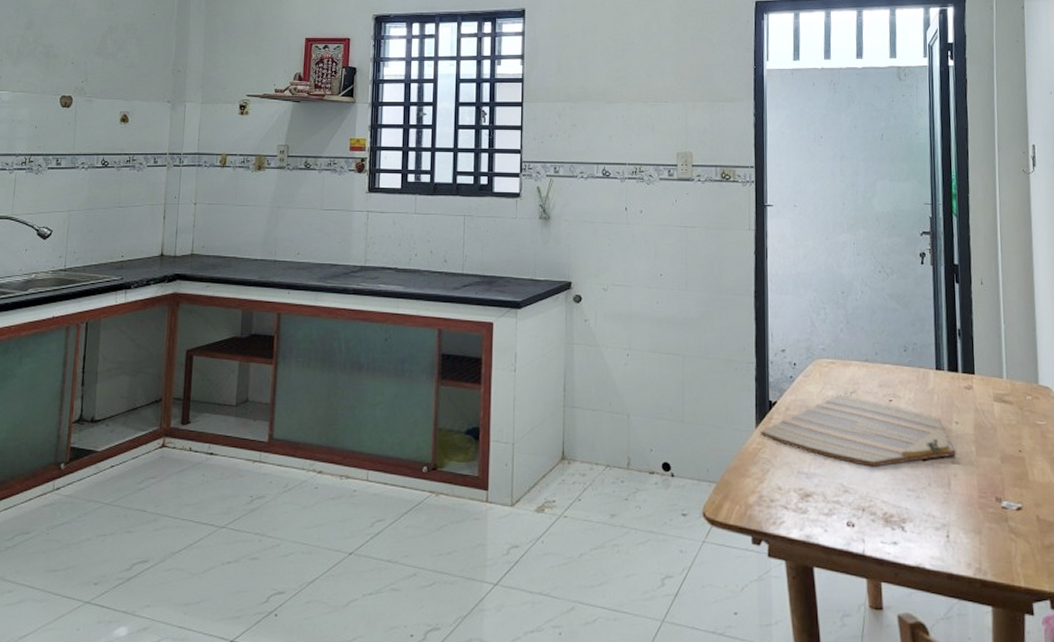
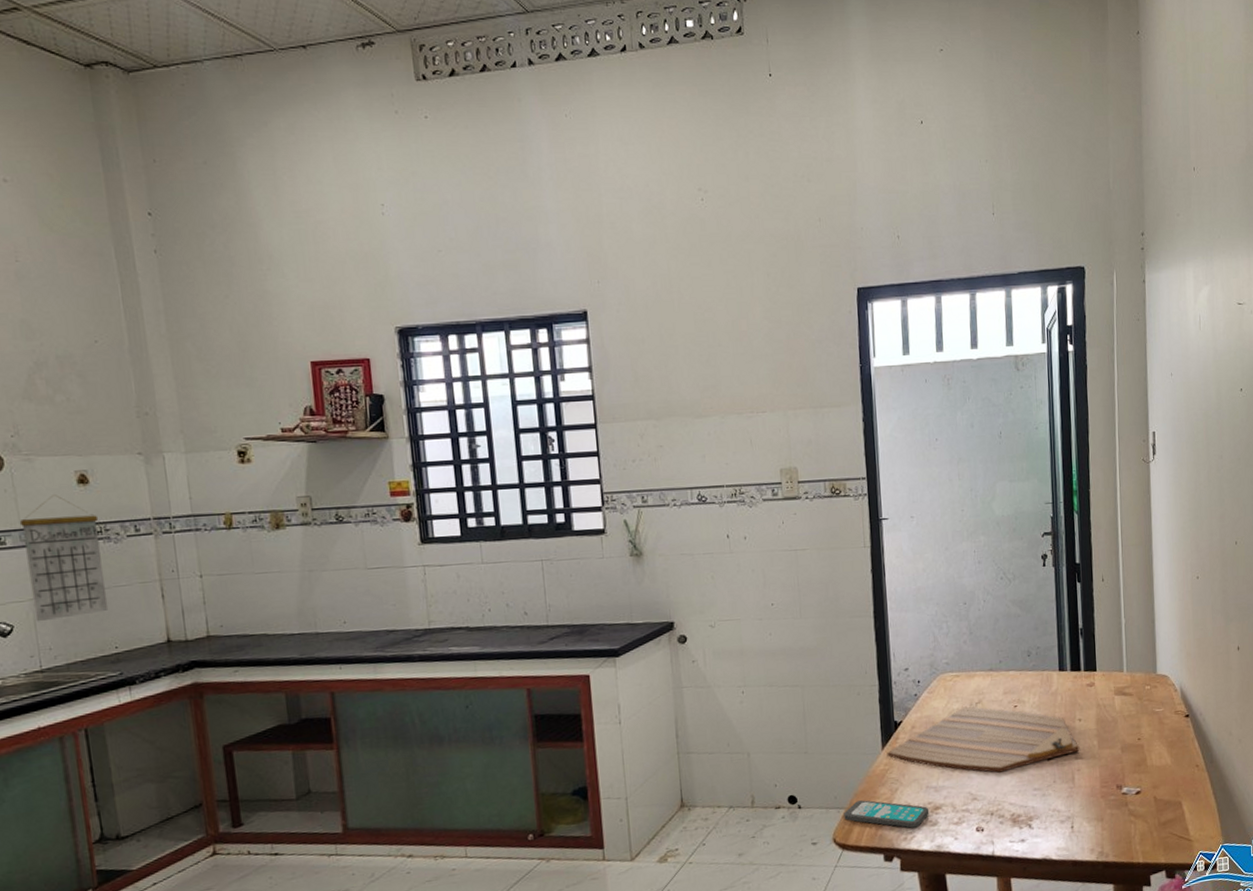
calendar: none [69,129,130,230] -> present [19,495,109,622]
smartphone: none [715,477,800,513] -> present [844,800,929,828]

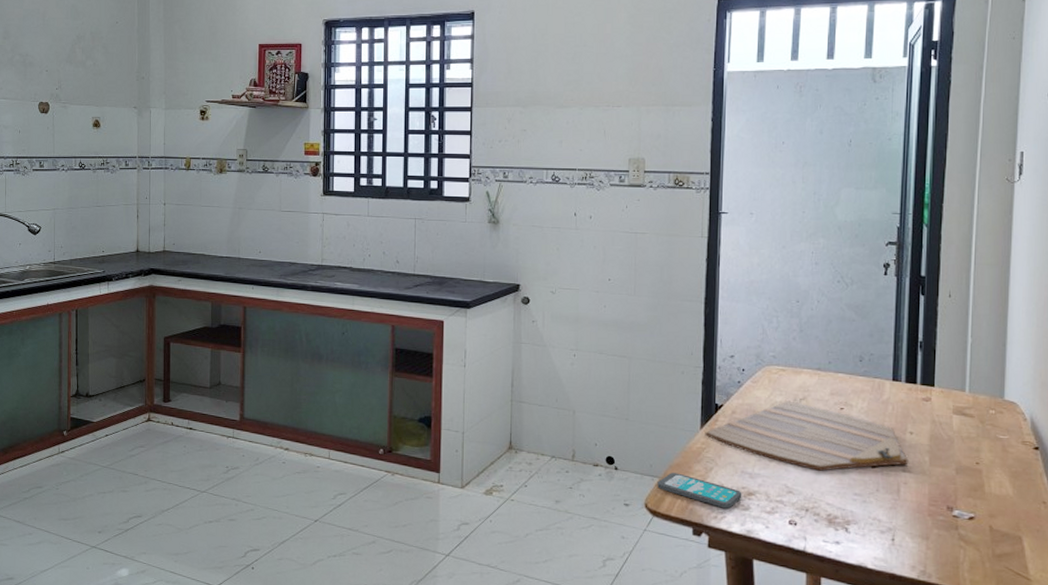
calendar: present [19,495,109,622] -> none [53,134,103,226]

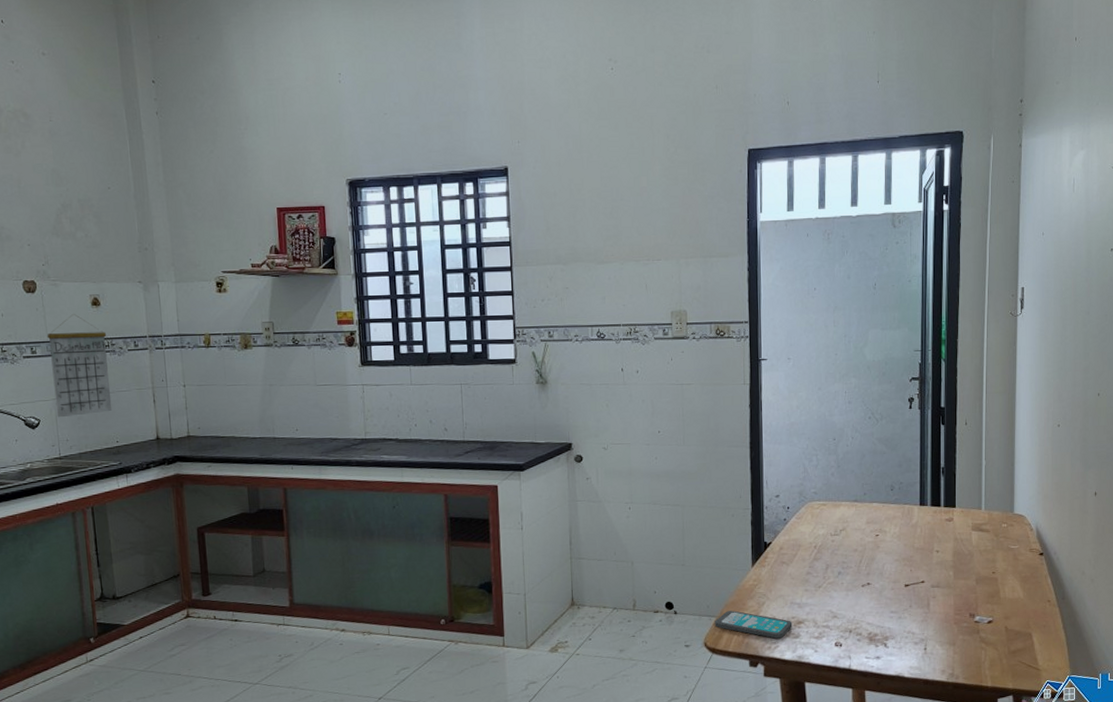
calendar: none [53,134,103,226] -> present [47,314,113,418]
cutting board: present [704,402,909,471] -> none [756,533,936,595]

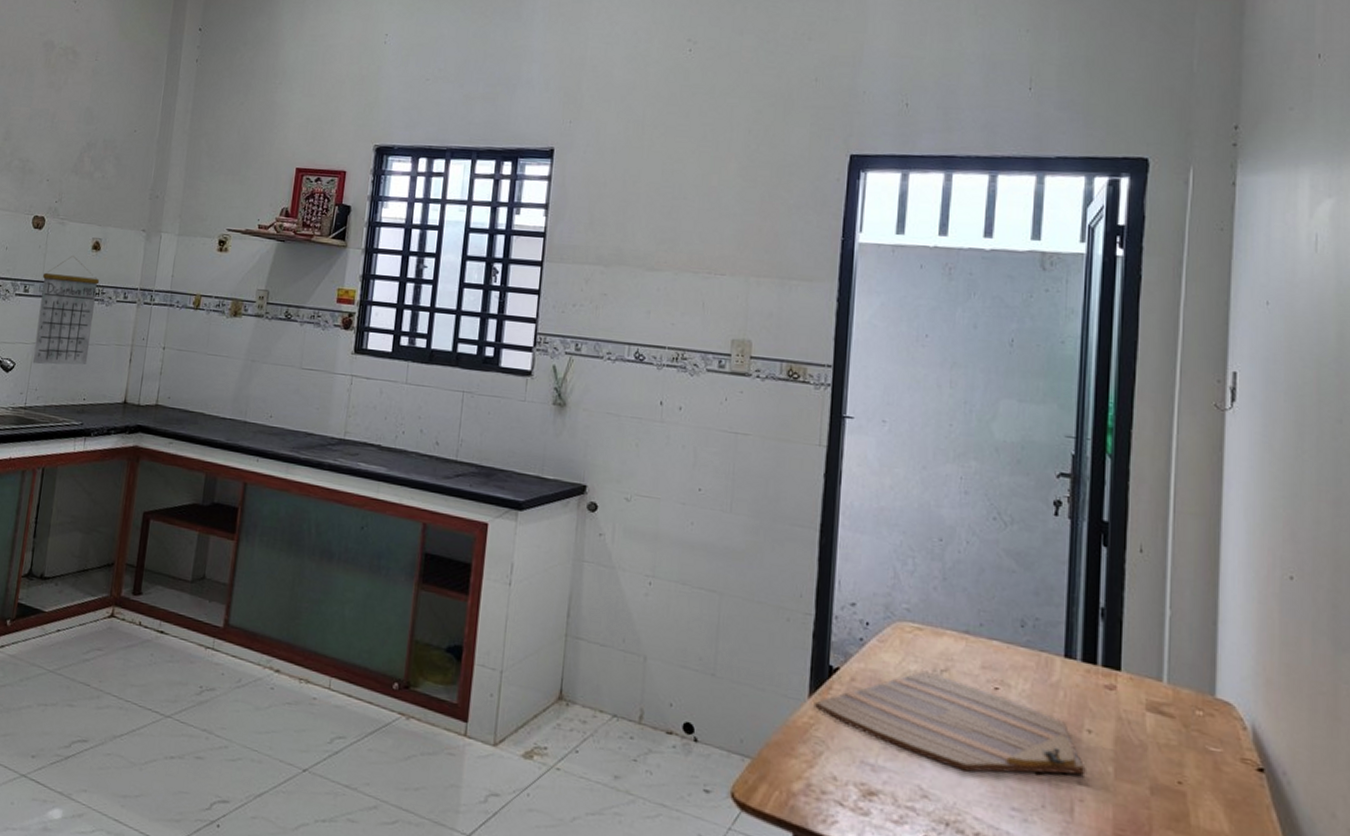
smartphone: present [715,610,793,639] -> none [748,753,861,811]
cutting board: none [756,533,936,595] -> present [813,671,1086,775]

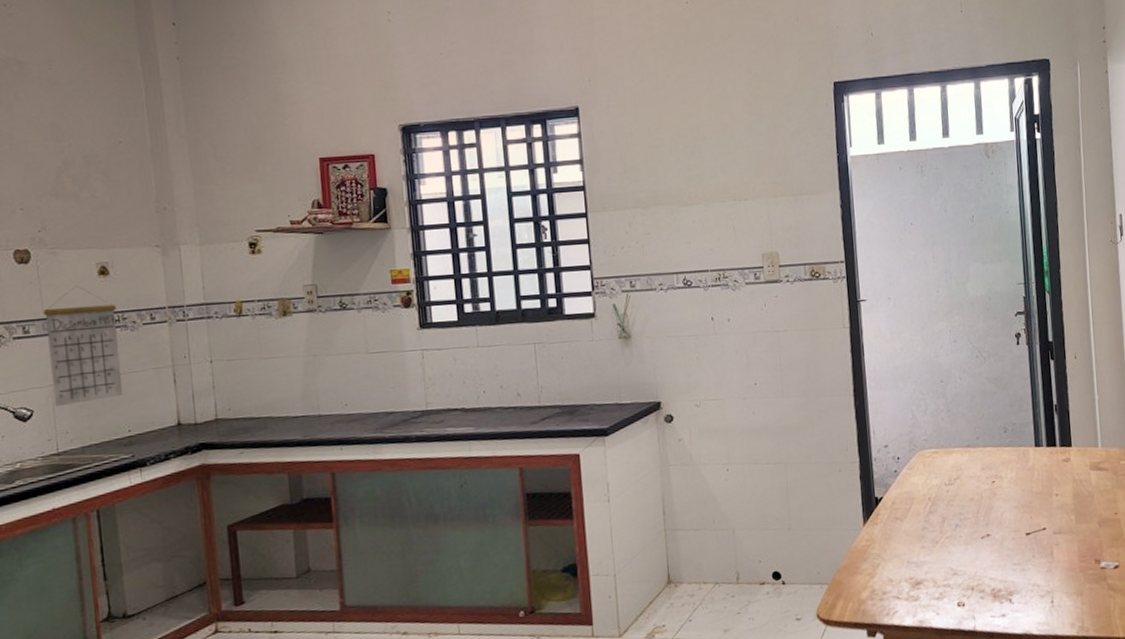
cutting board: present [813,671,1086,775] -> none [868,483,1058,548]

